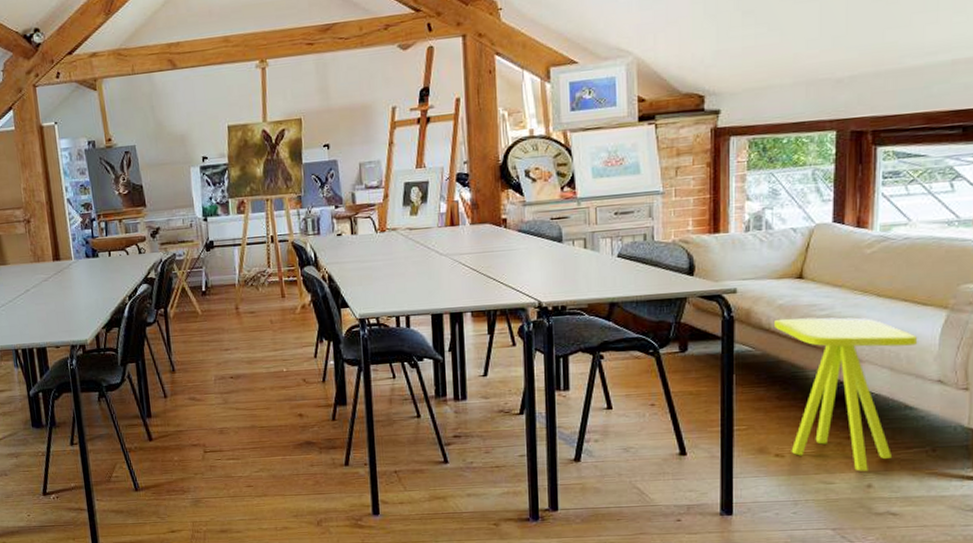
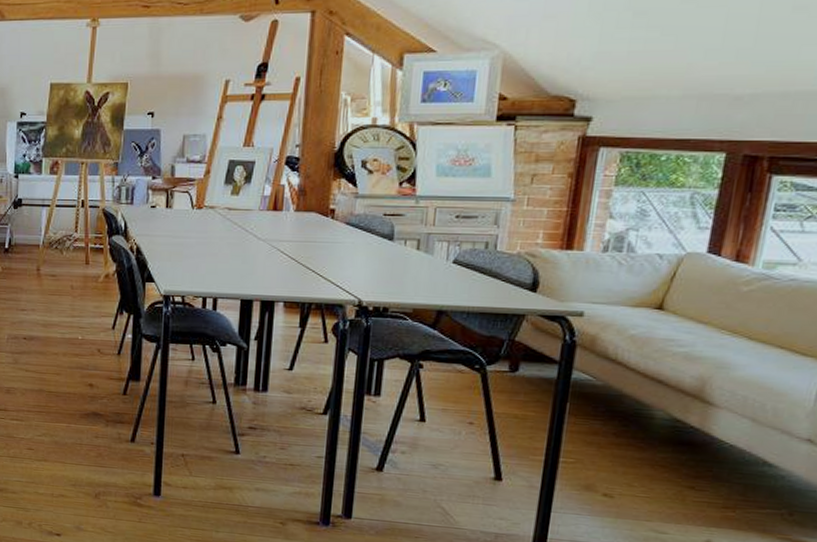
side table: present [775,317,918,471] -> none [622,350,791,526]

